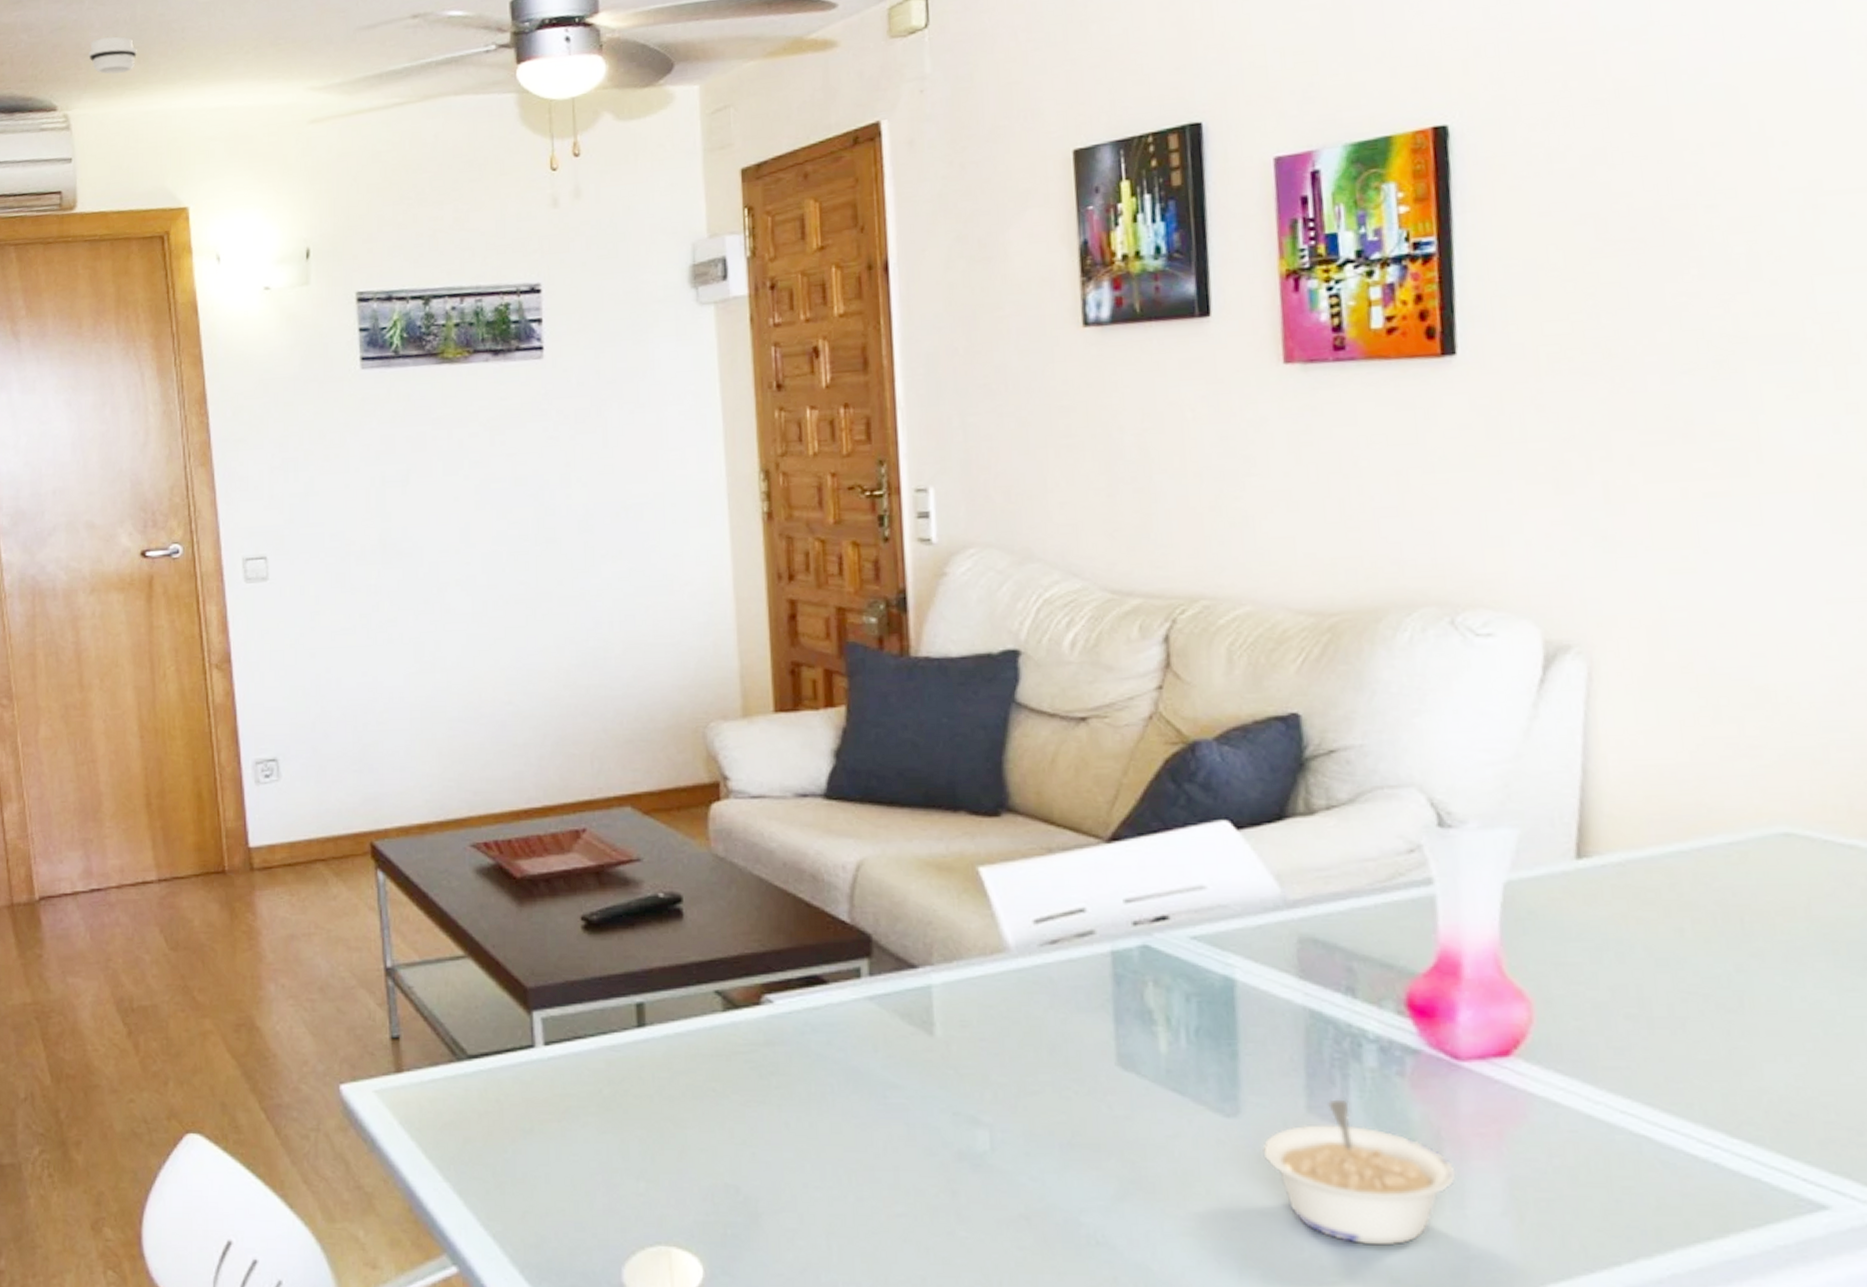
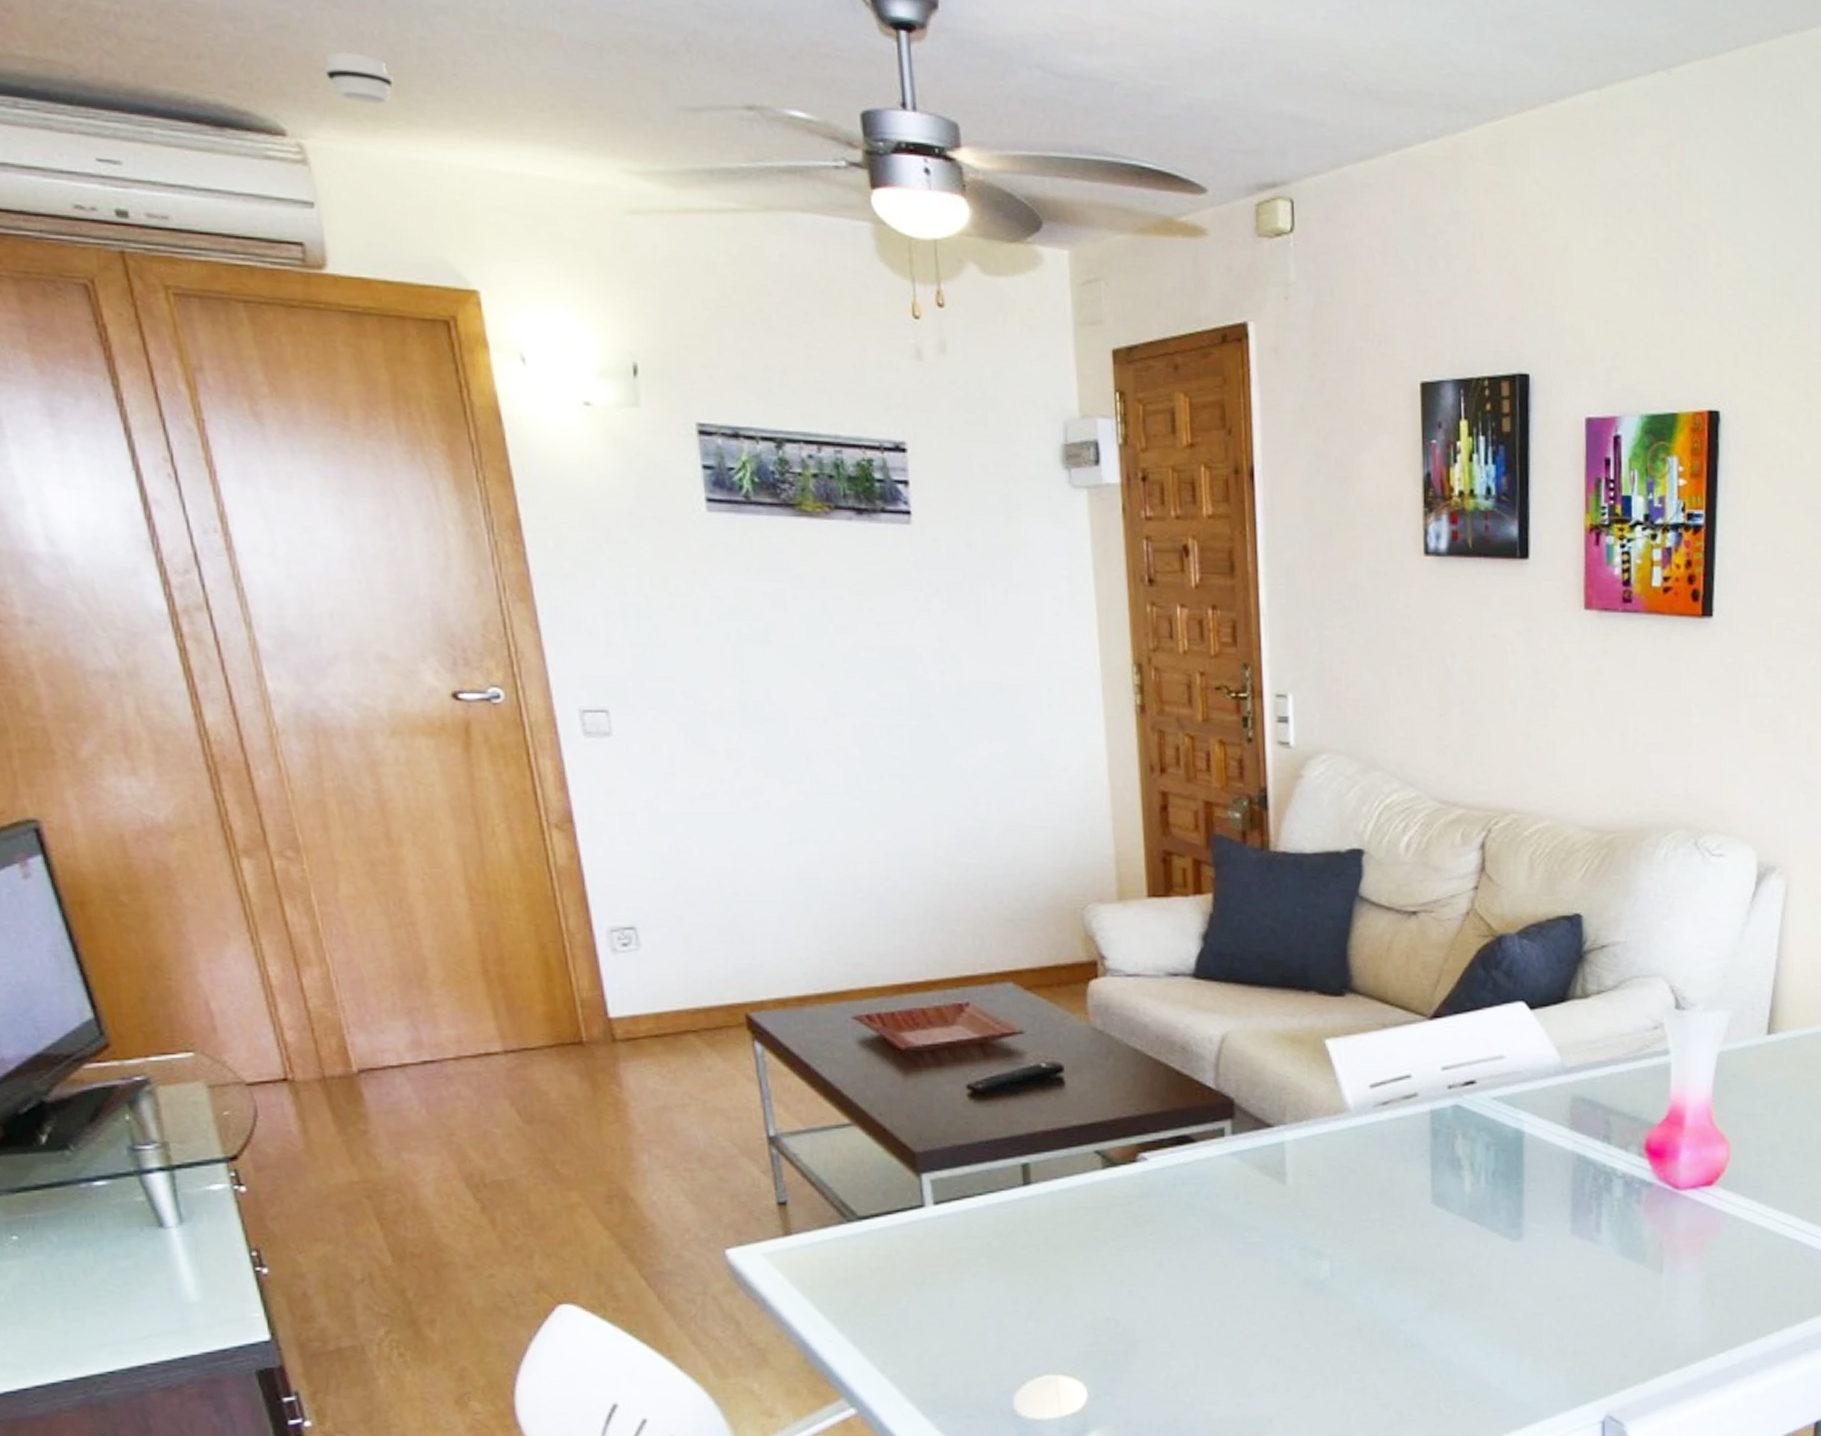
legume: present [1262,1099,1456,1246] -> none [1538,1223,1671,1332]

